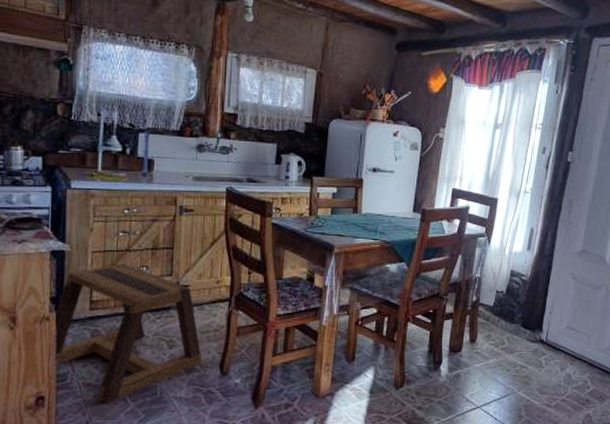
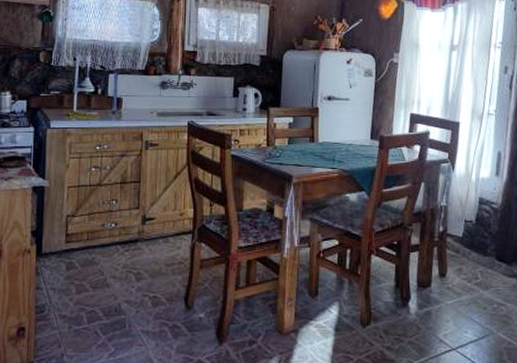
stool: present [53,264,202,403] -> none [33,198,168,336]

